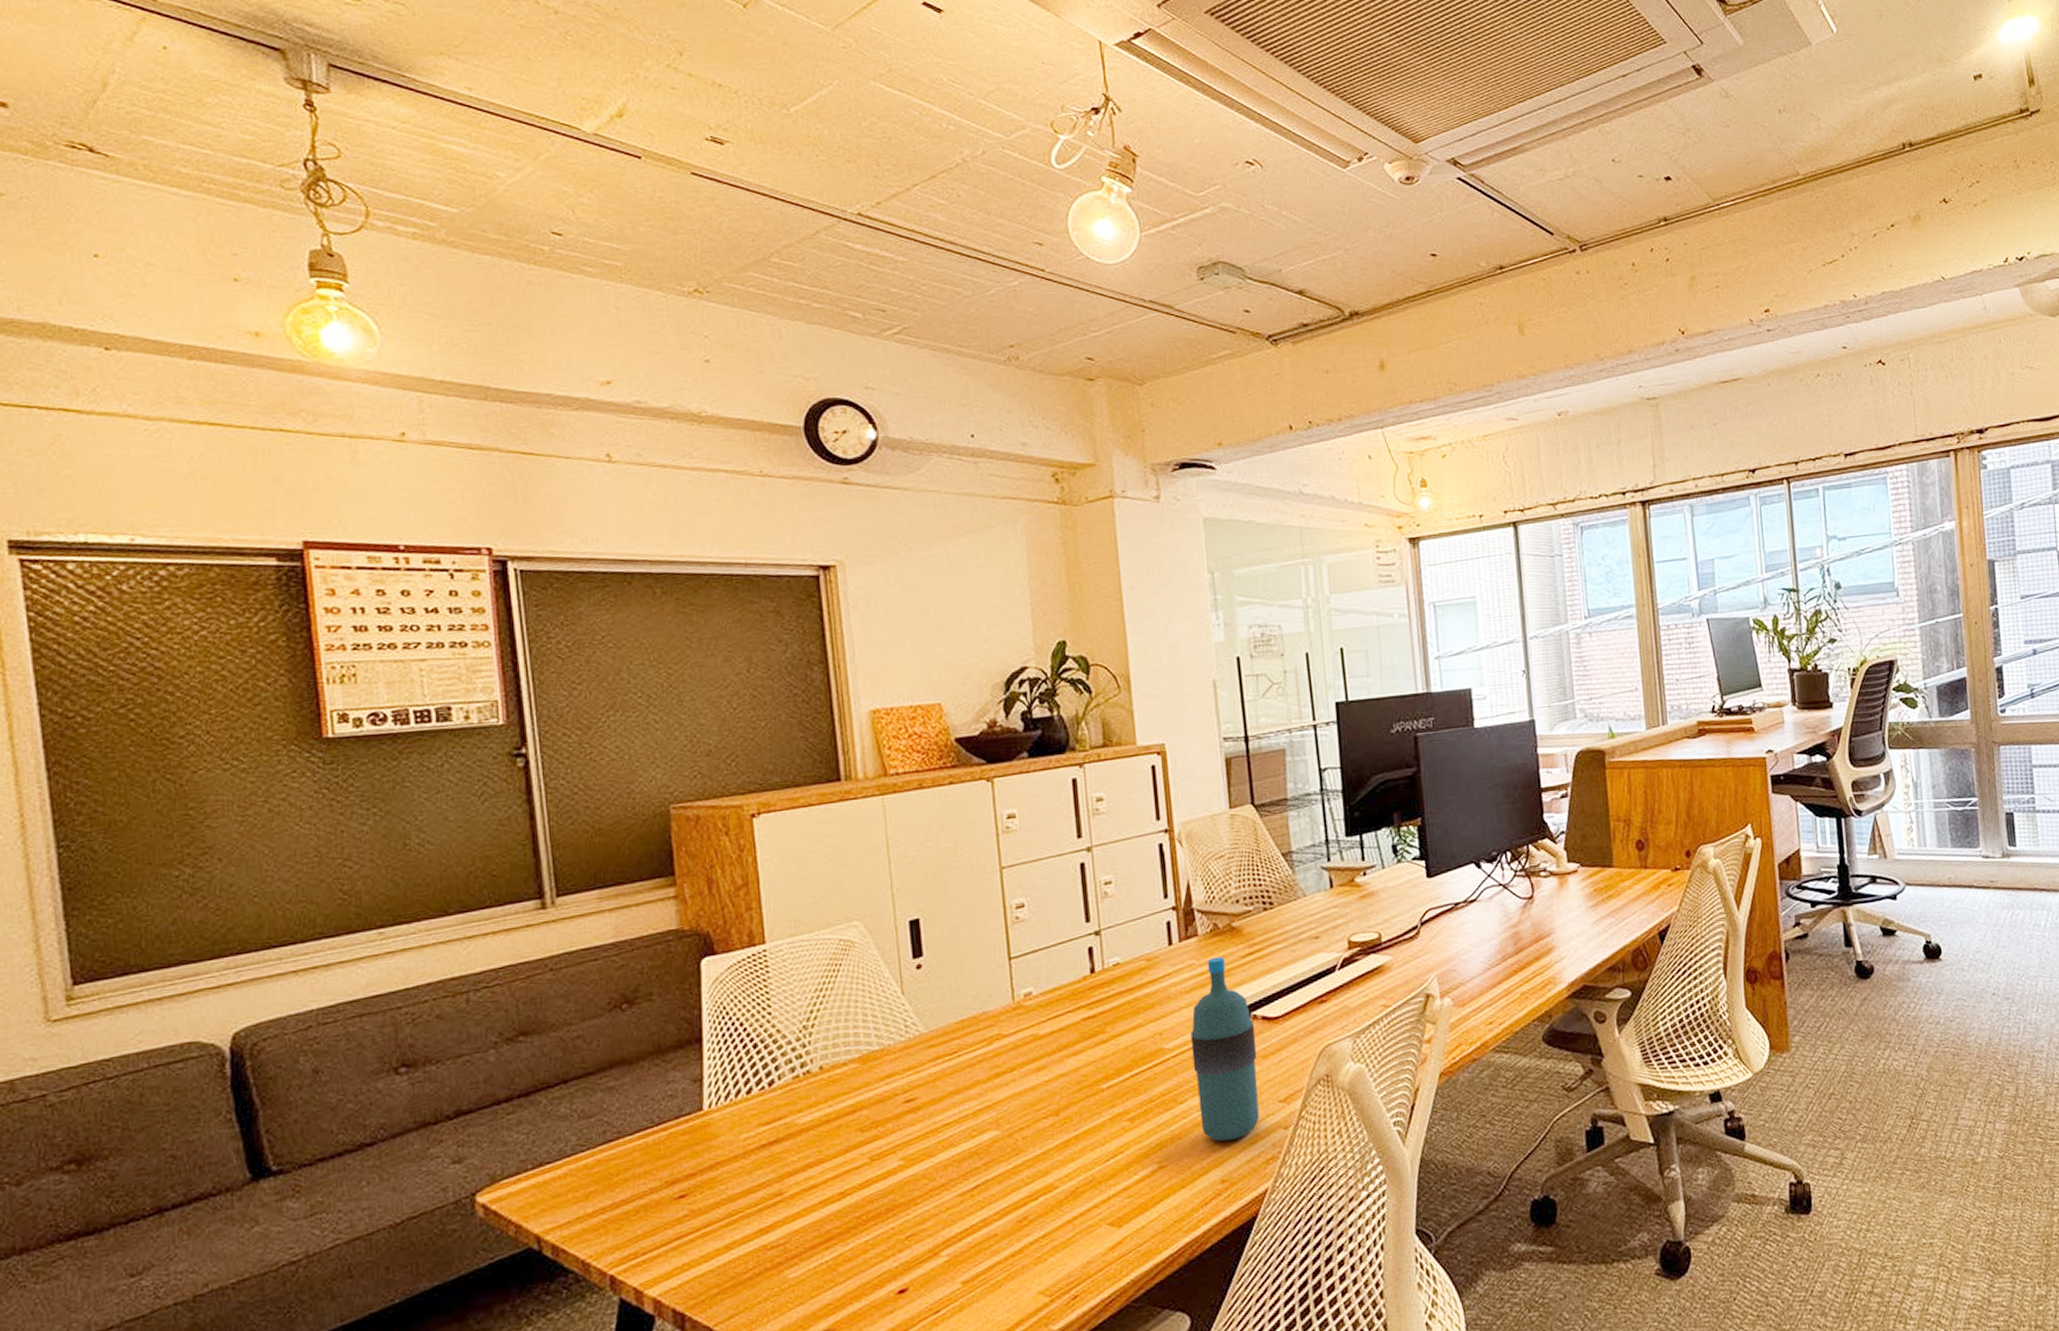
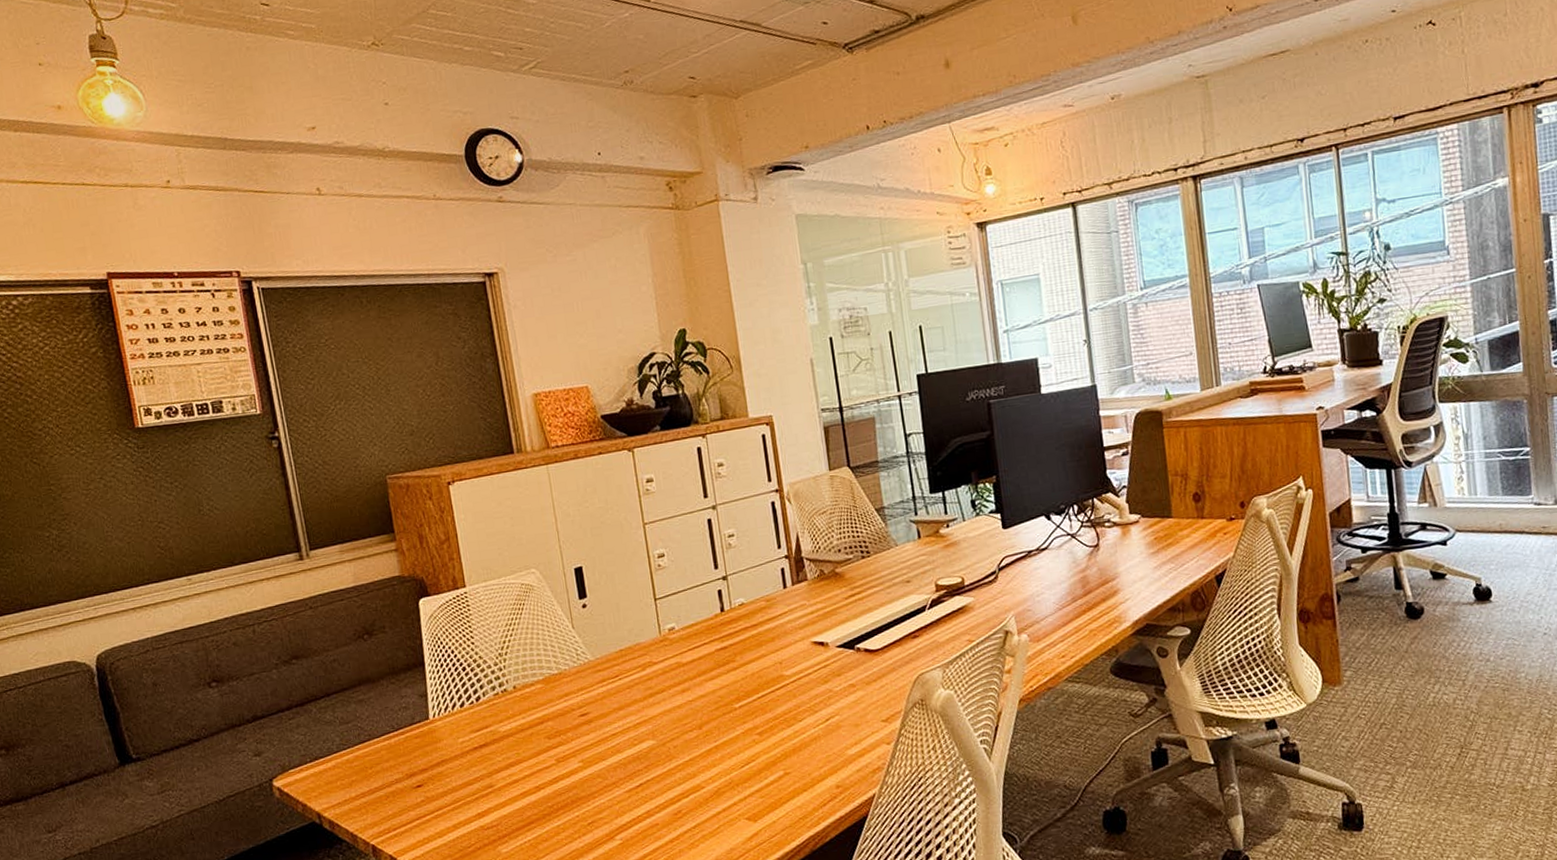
water bottle: present [1190,956,1259,1142] -> none [805,598,866,754]

